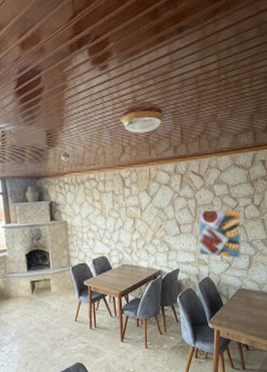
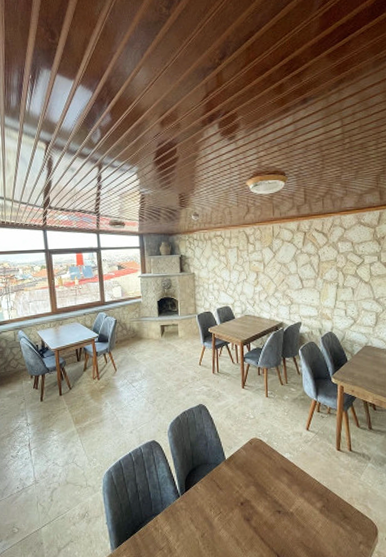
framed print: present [198,209,242,259] -> none [321,266,368,315]

